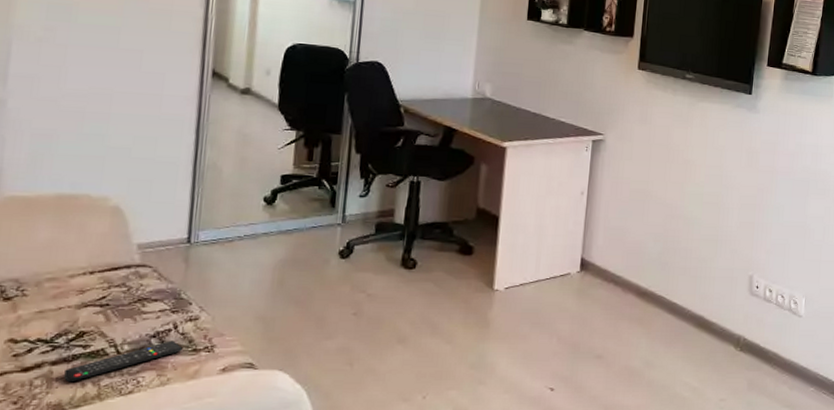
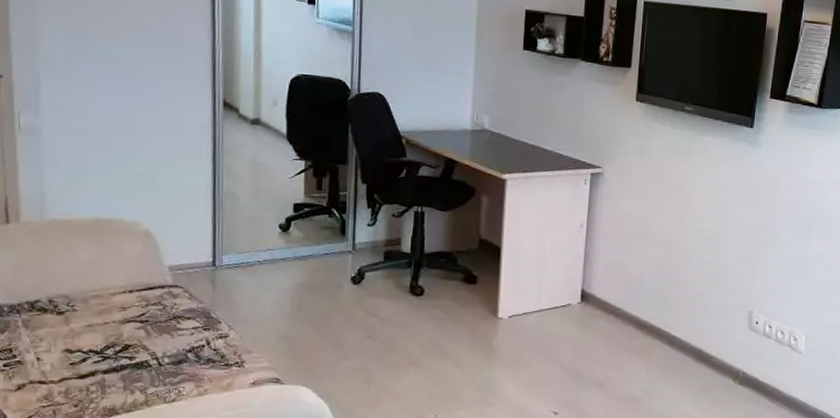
remote control: present [64,340,183,383] -> none [115,355,216,390]

